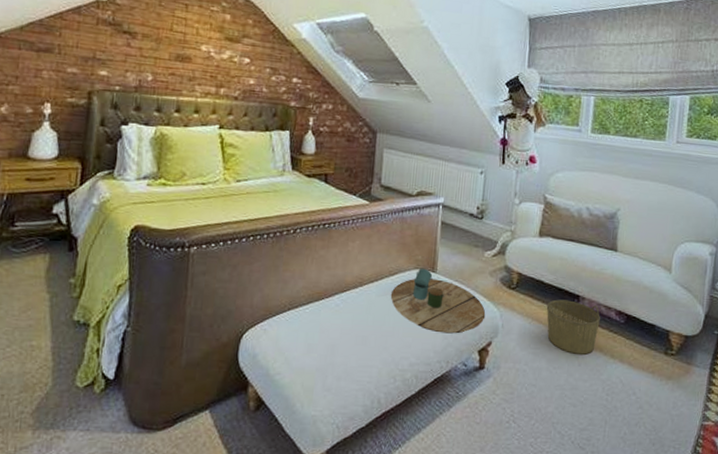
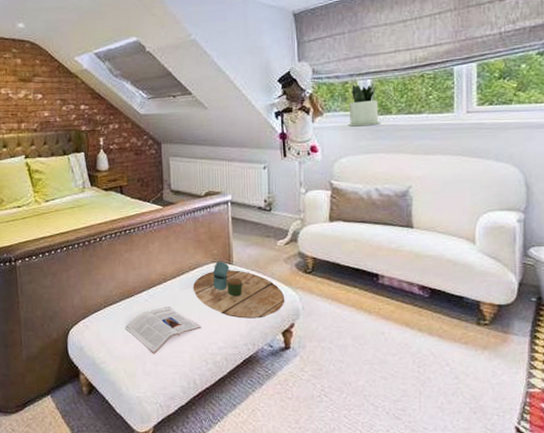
magazine: none [308,313,394,367] -> present [124,306,201,354]
basket: present [546,299,600,355] -> none [345,279,403,330]
planter: none [567,98,600,144] -> present [347,82,382,127]

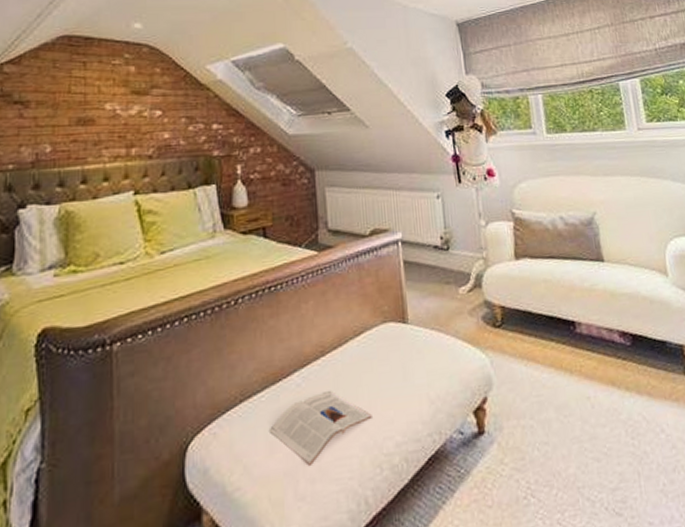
decorative tray: present [194,261,285,319] -> none [360,320,474,397]
planter: present [347,82,382,127] -> none [522,97,558,147]

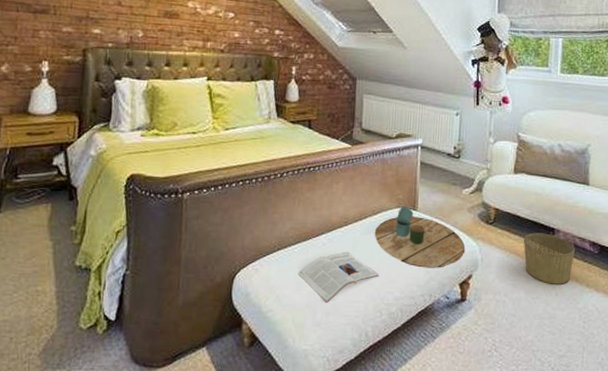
decorative tray: none [360,320,474,397] -> present [375,206,466,268]
basket: none [540,328,606,395] -> present [523,233,575,285]

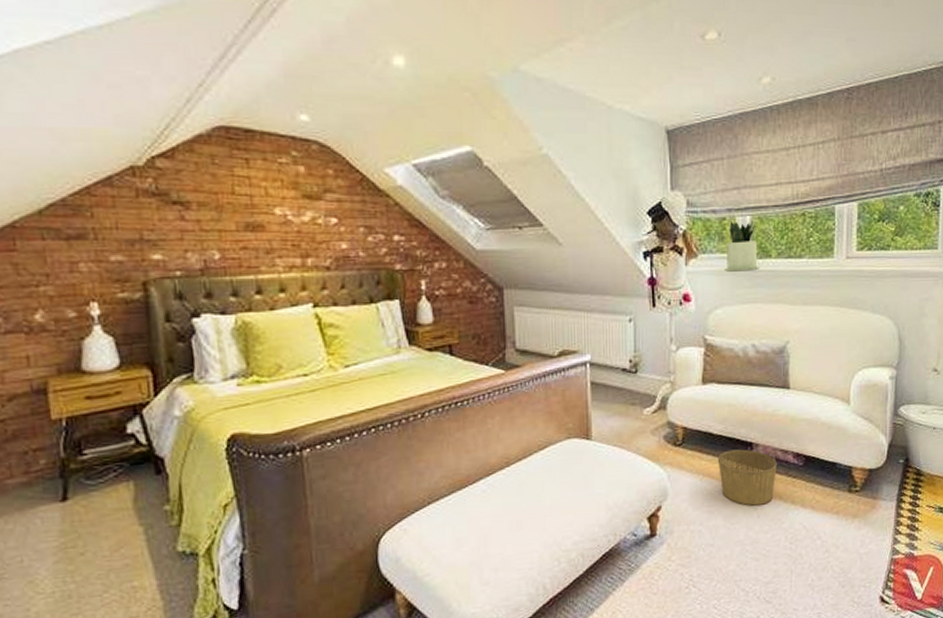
magazine: present [297,251,379,303] -> none [455,496,553,558]
decorative tray: present [375,206,466,268] -> none [544,436,652,504]
planter: none [538,41,569,83] -> present [724,219,760,272]

